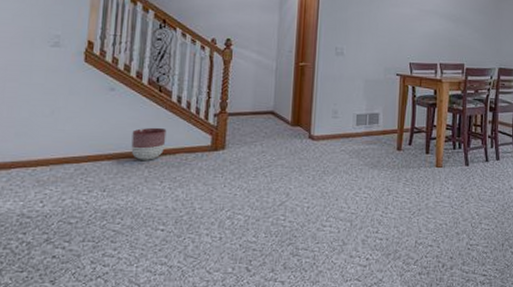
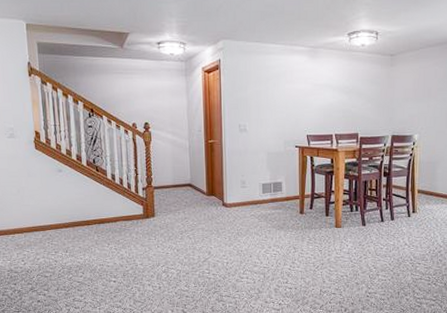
planter: present [131,127,167,160] -> none [80,200,108,227]

